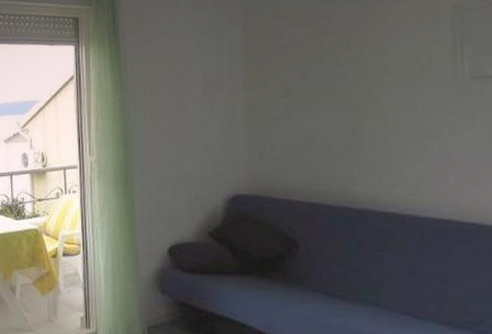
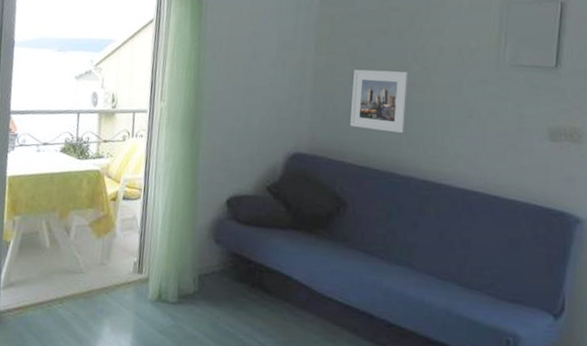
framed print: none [289,98,355,165] -> present [350,69,409,134]

